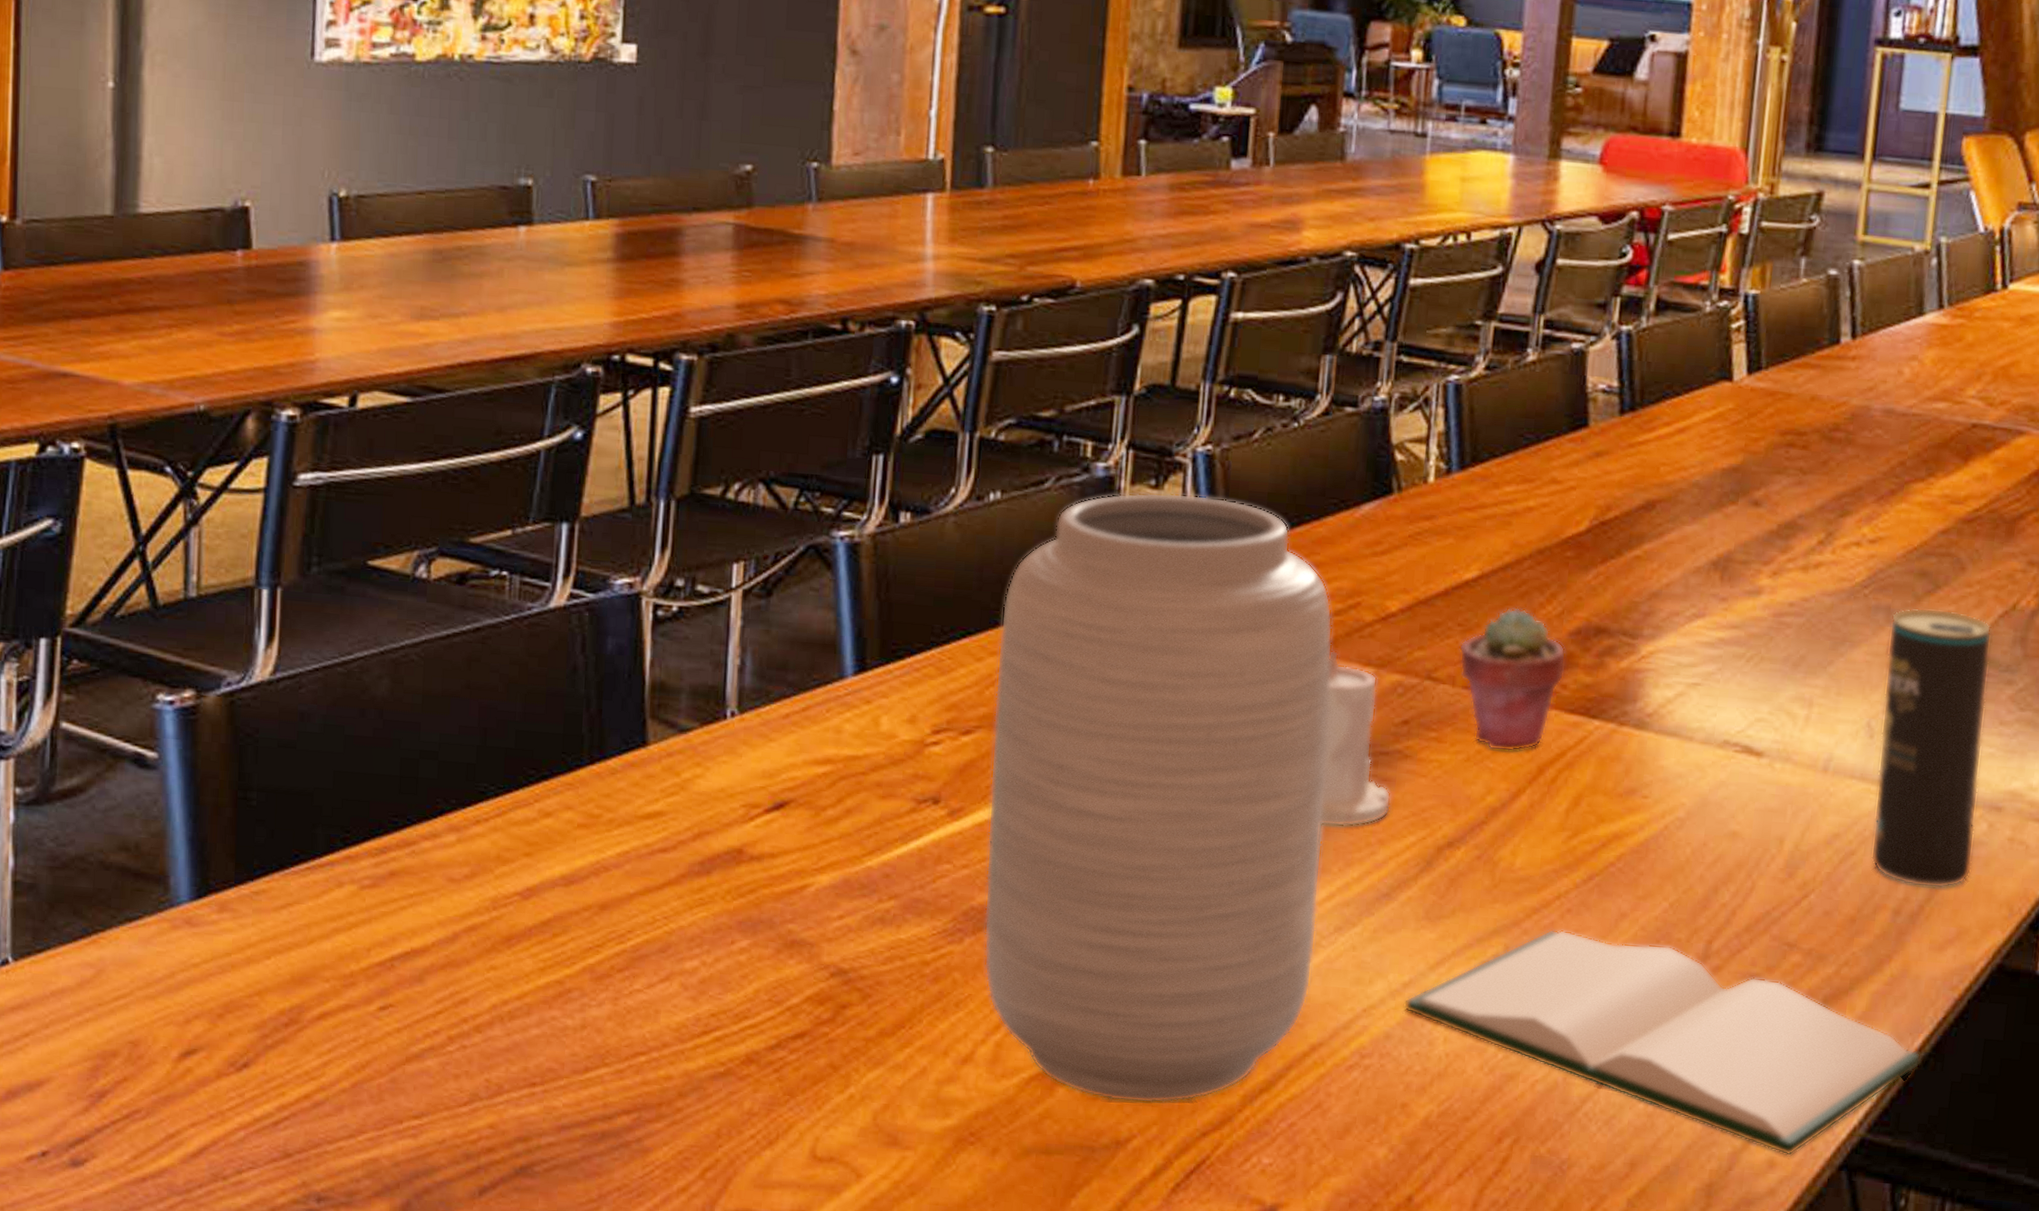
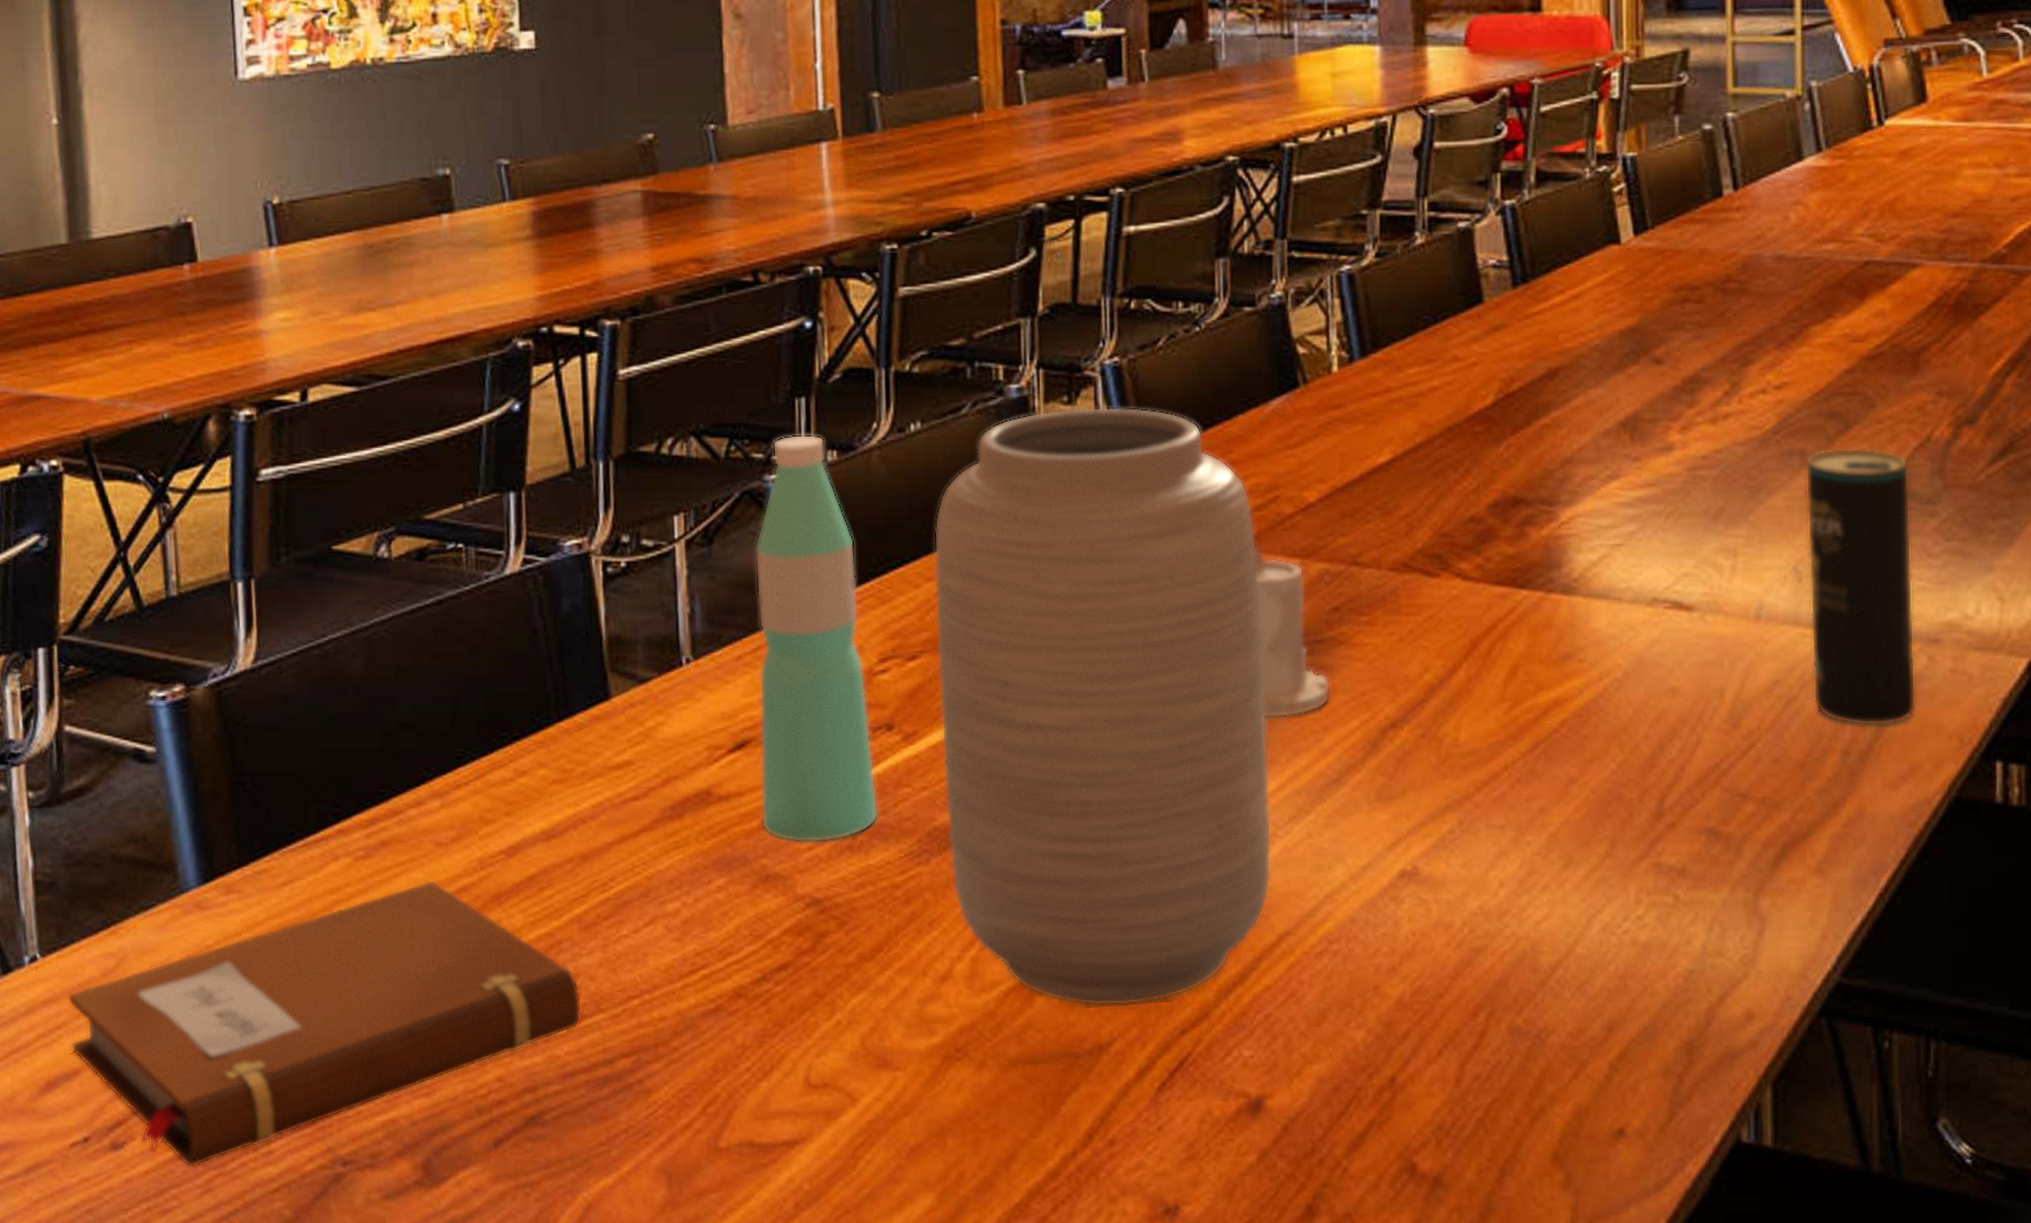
notebook: none [37,915,586,1192] -> present [67,880,582,1168]
water bottle: none [792,492,920,913] -> present [755,434,879,843]
hardback book: present [1404,929,1921,1156] -> none [1366,800,1888,1006]
potted succulent: present [1459,607,1566,752] -> none [1381,486,1487,629]

